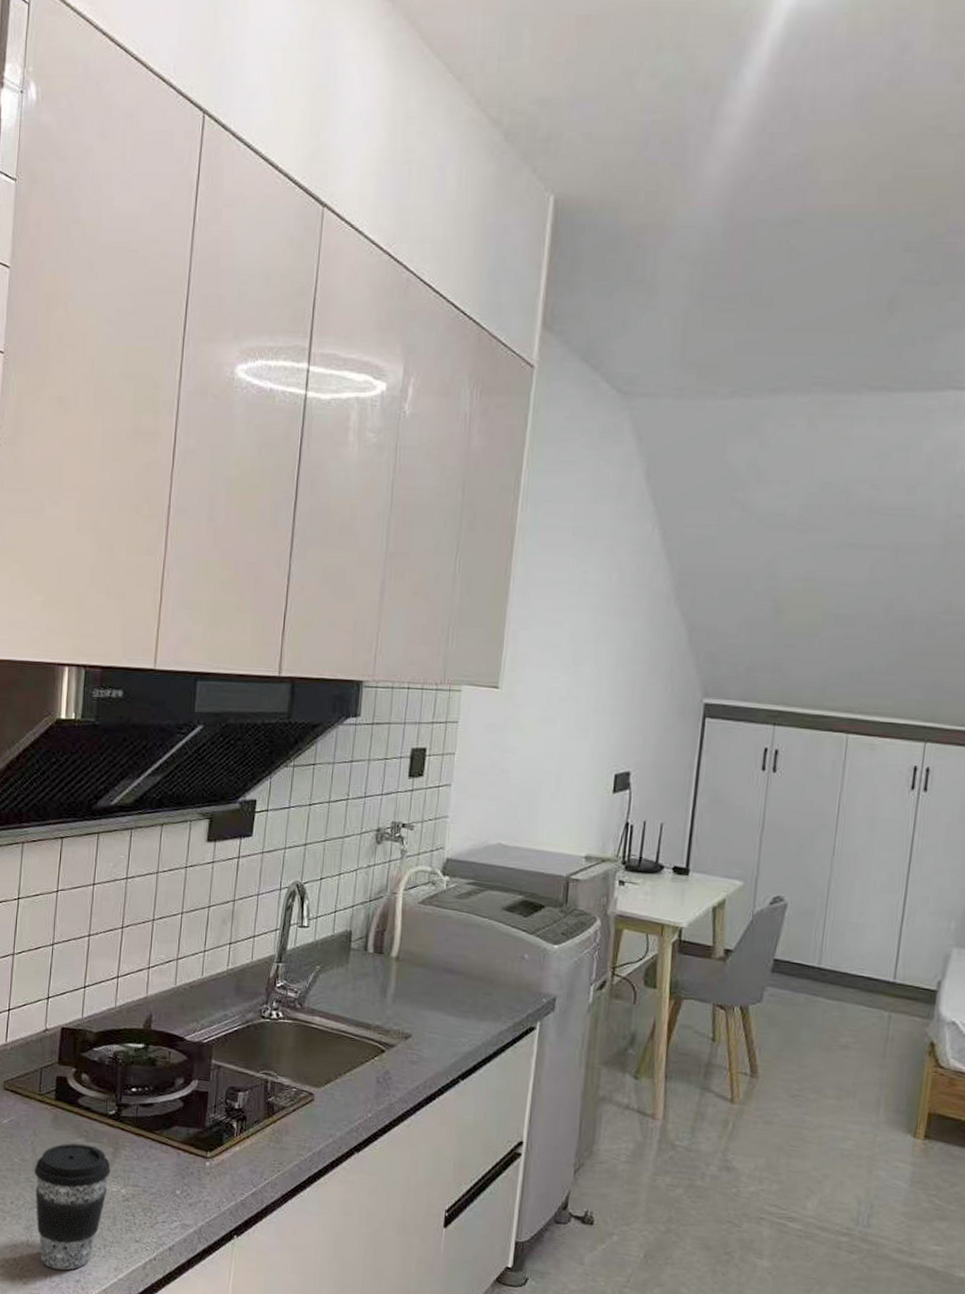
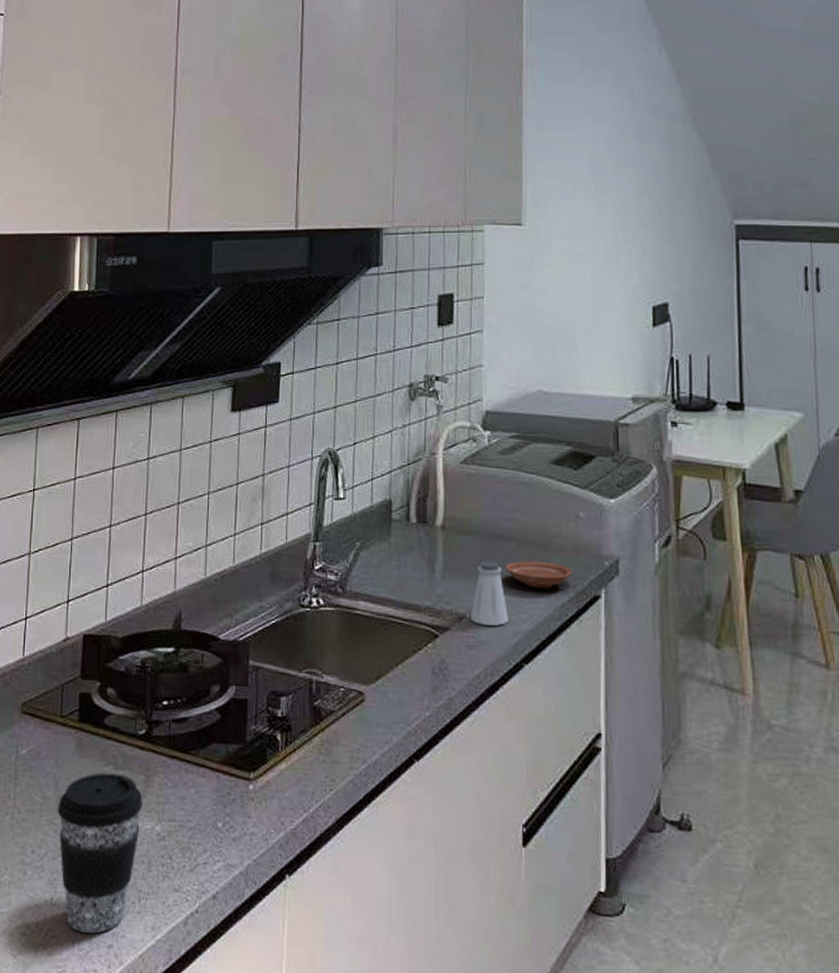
saltshaker: none [416,991,450,1046] -> present [471,562,508,626]
plate: none [451,992,513,1018] -> present [506,560,573,589]

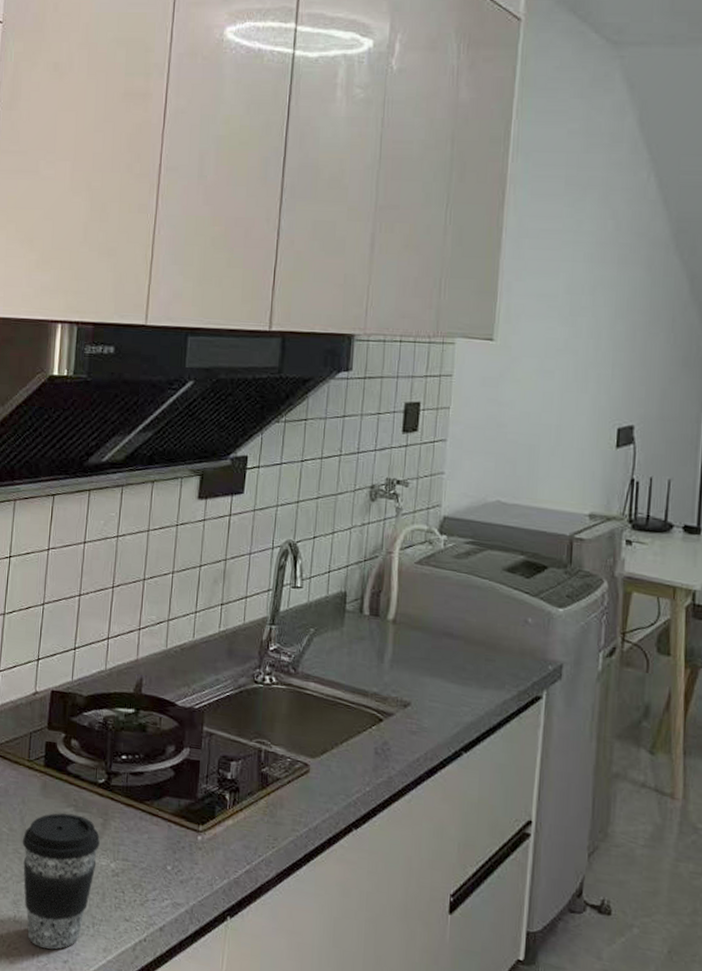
saltshaker: present [471,562,508,626] -> none [415,656,451,716]
plate: present [506,560,573,589] -> none [452,658,517,686]

